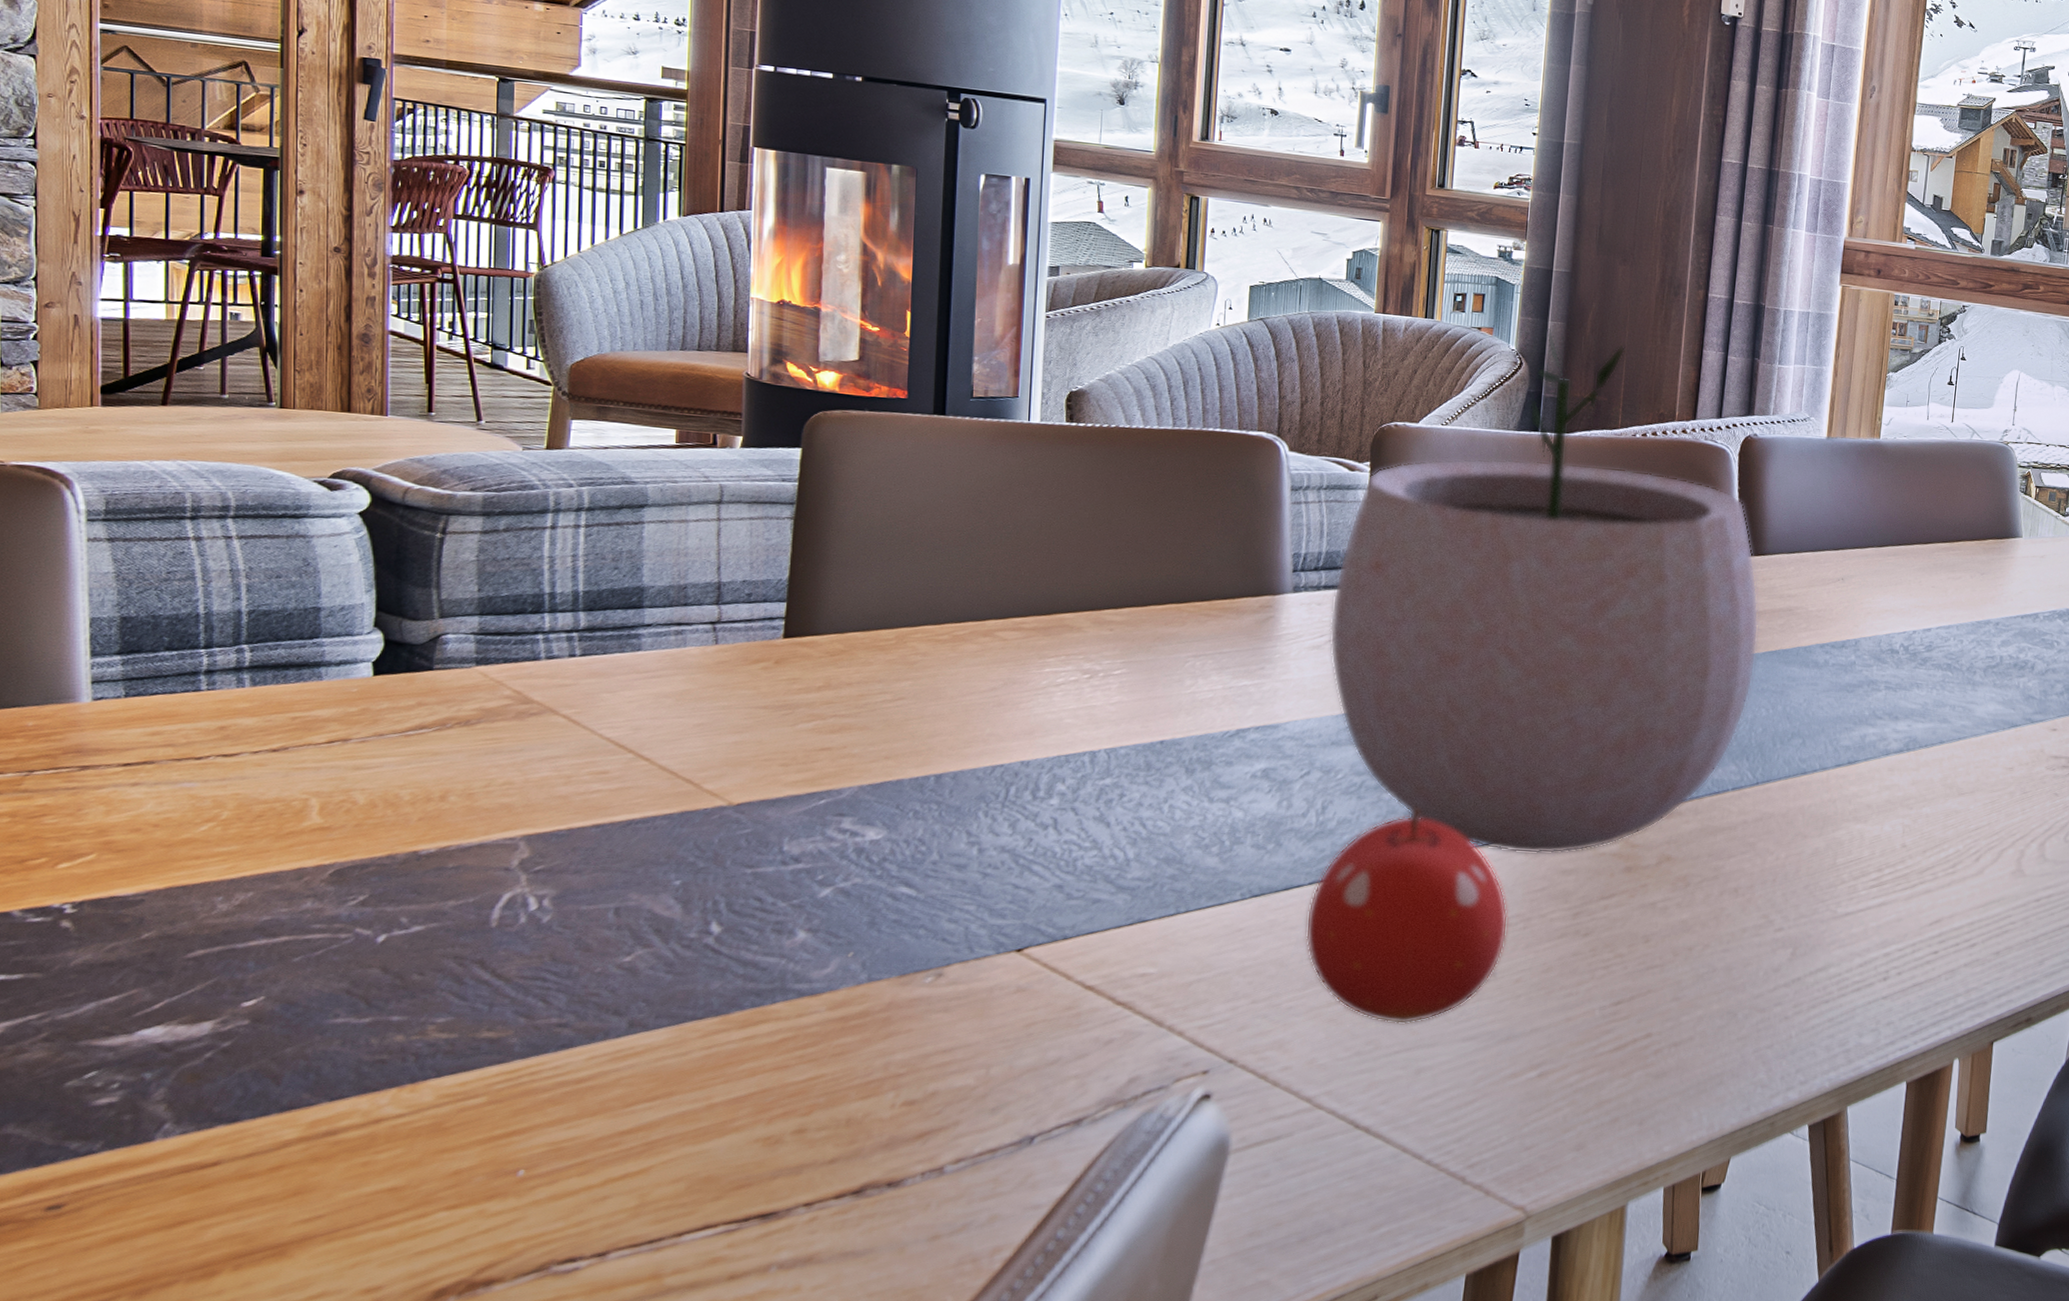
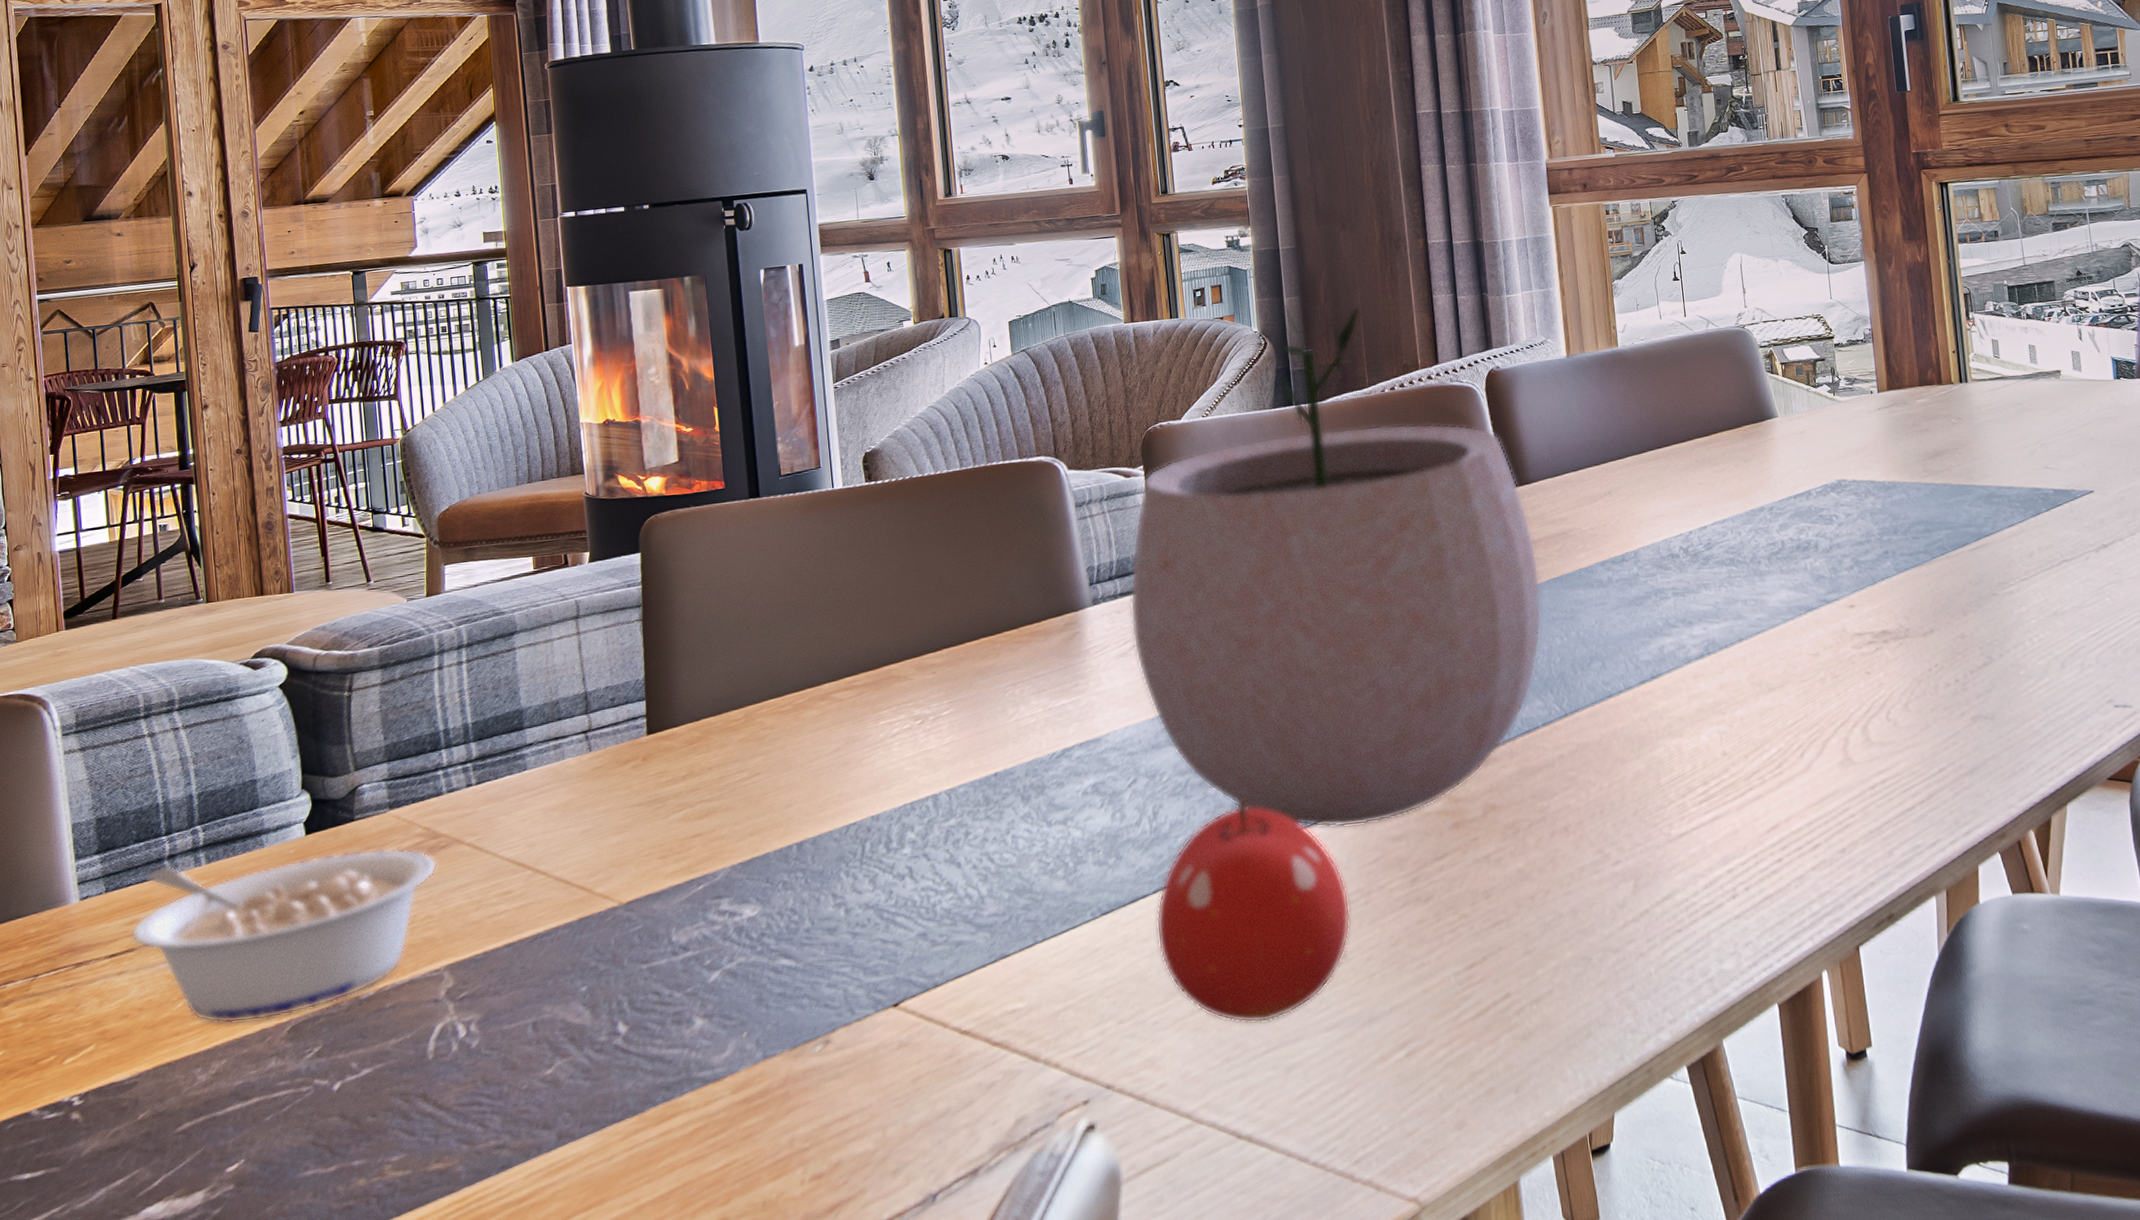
legume: none [152,679,525,859] -> present [131,848,438,1024]

